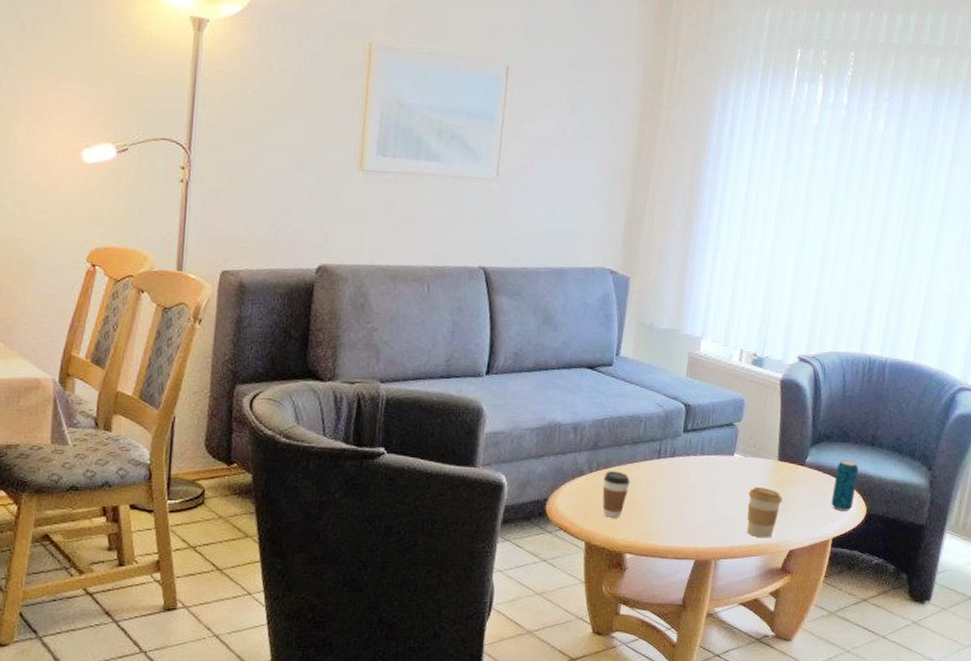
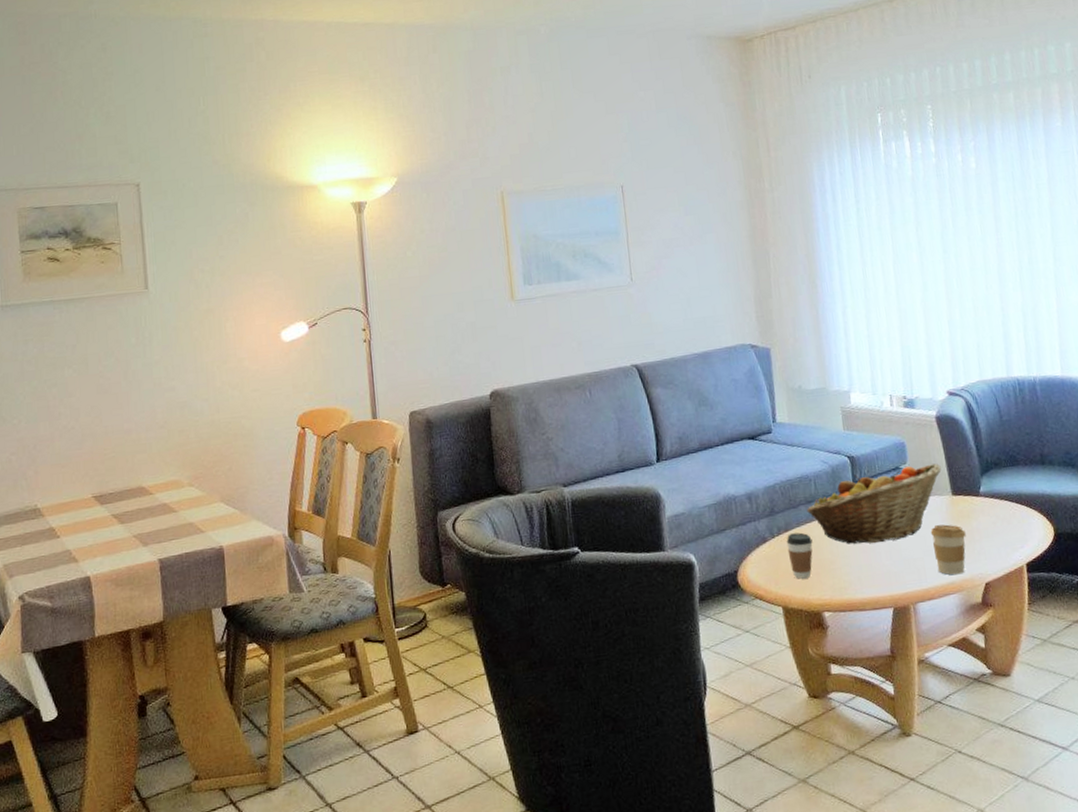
fruit basket: none [631,423,774,495] -> present [807,463,942,544]
beverage can: present [831,460,859,511] -> none [1012,482,1039,535]

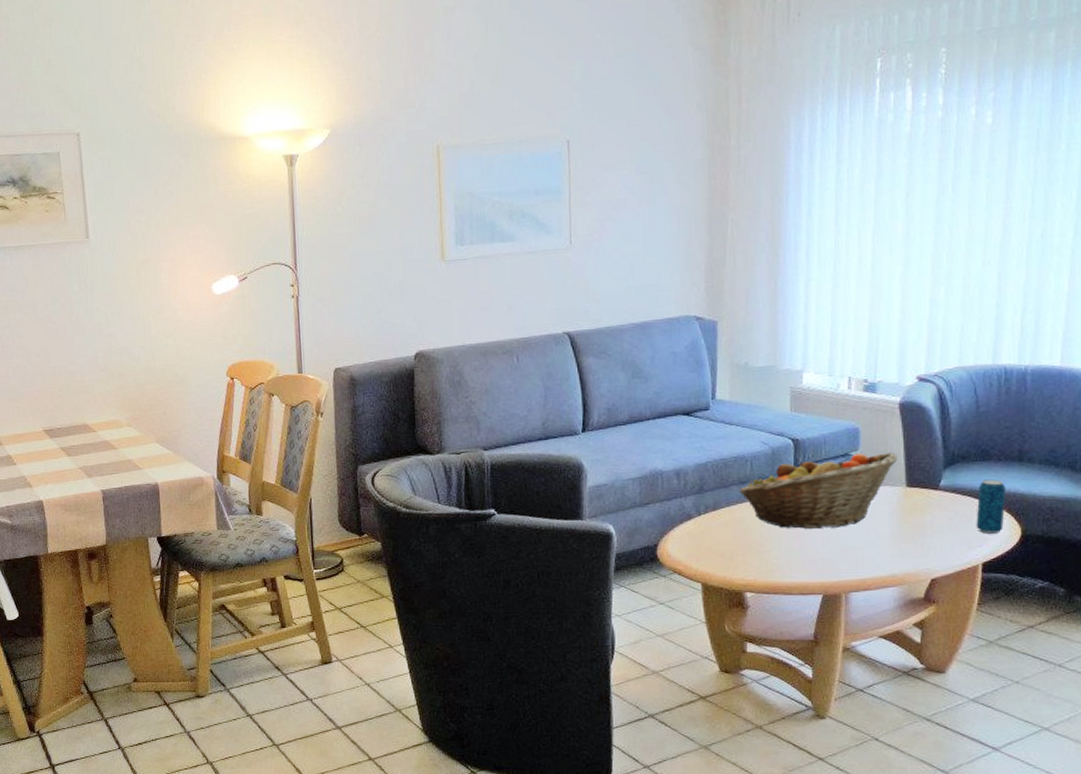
coffee cup: present [786,532,813,579] -> none [713,512,742,558]
coffee cup: present [930,524,966,575] -> none [875,516,916,568]
beverage can: none [1012,482,1039,535] -> present [976,479,1006,534]

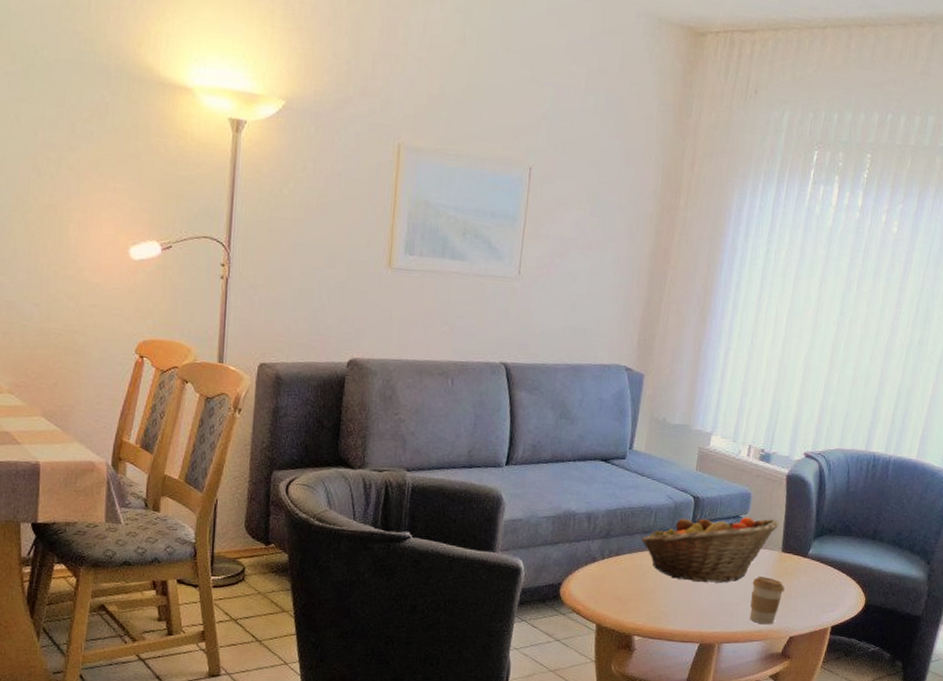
coffee cup: none [875,516,916,568] -> present [749,577,785,625]
beverage can: present [976,479,1006,534] -> none [831,552,859,601]

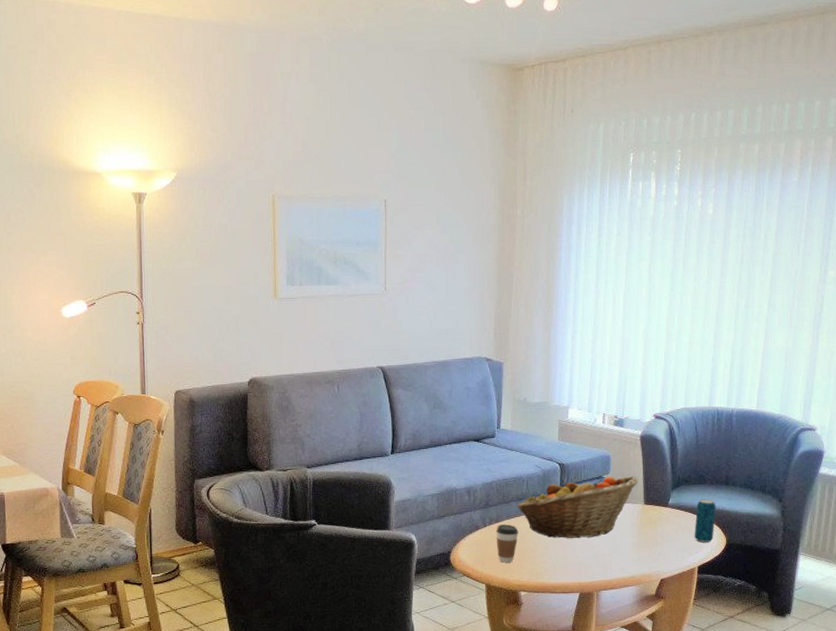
coffee cup: none [613,558,640,602] -> present [496,524,518,563]
coffee cup: present [749,577,785,625] -> none [621,528,651,571]
beverage can: none [831,552,859,601] -> present [694,499,716,543]

